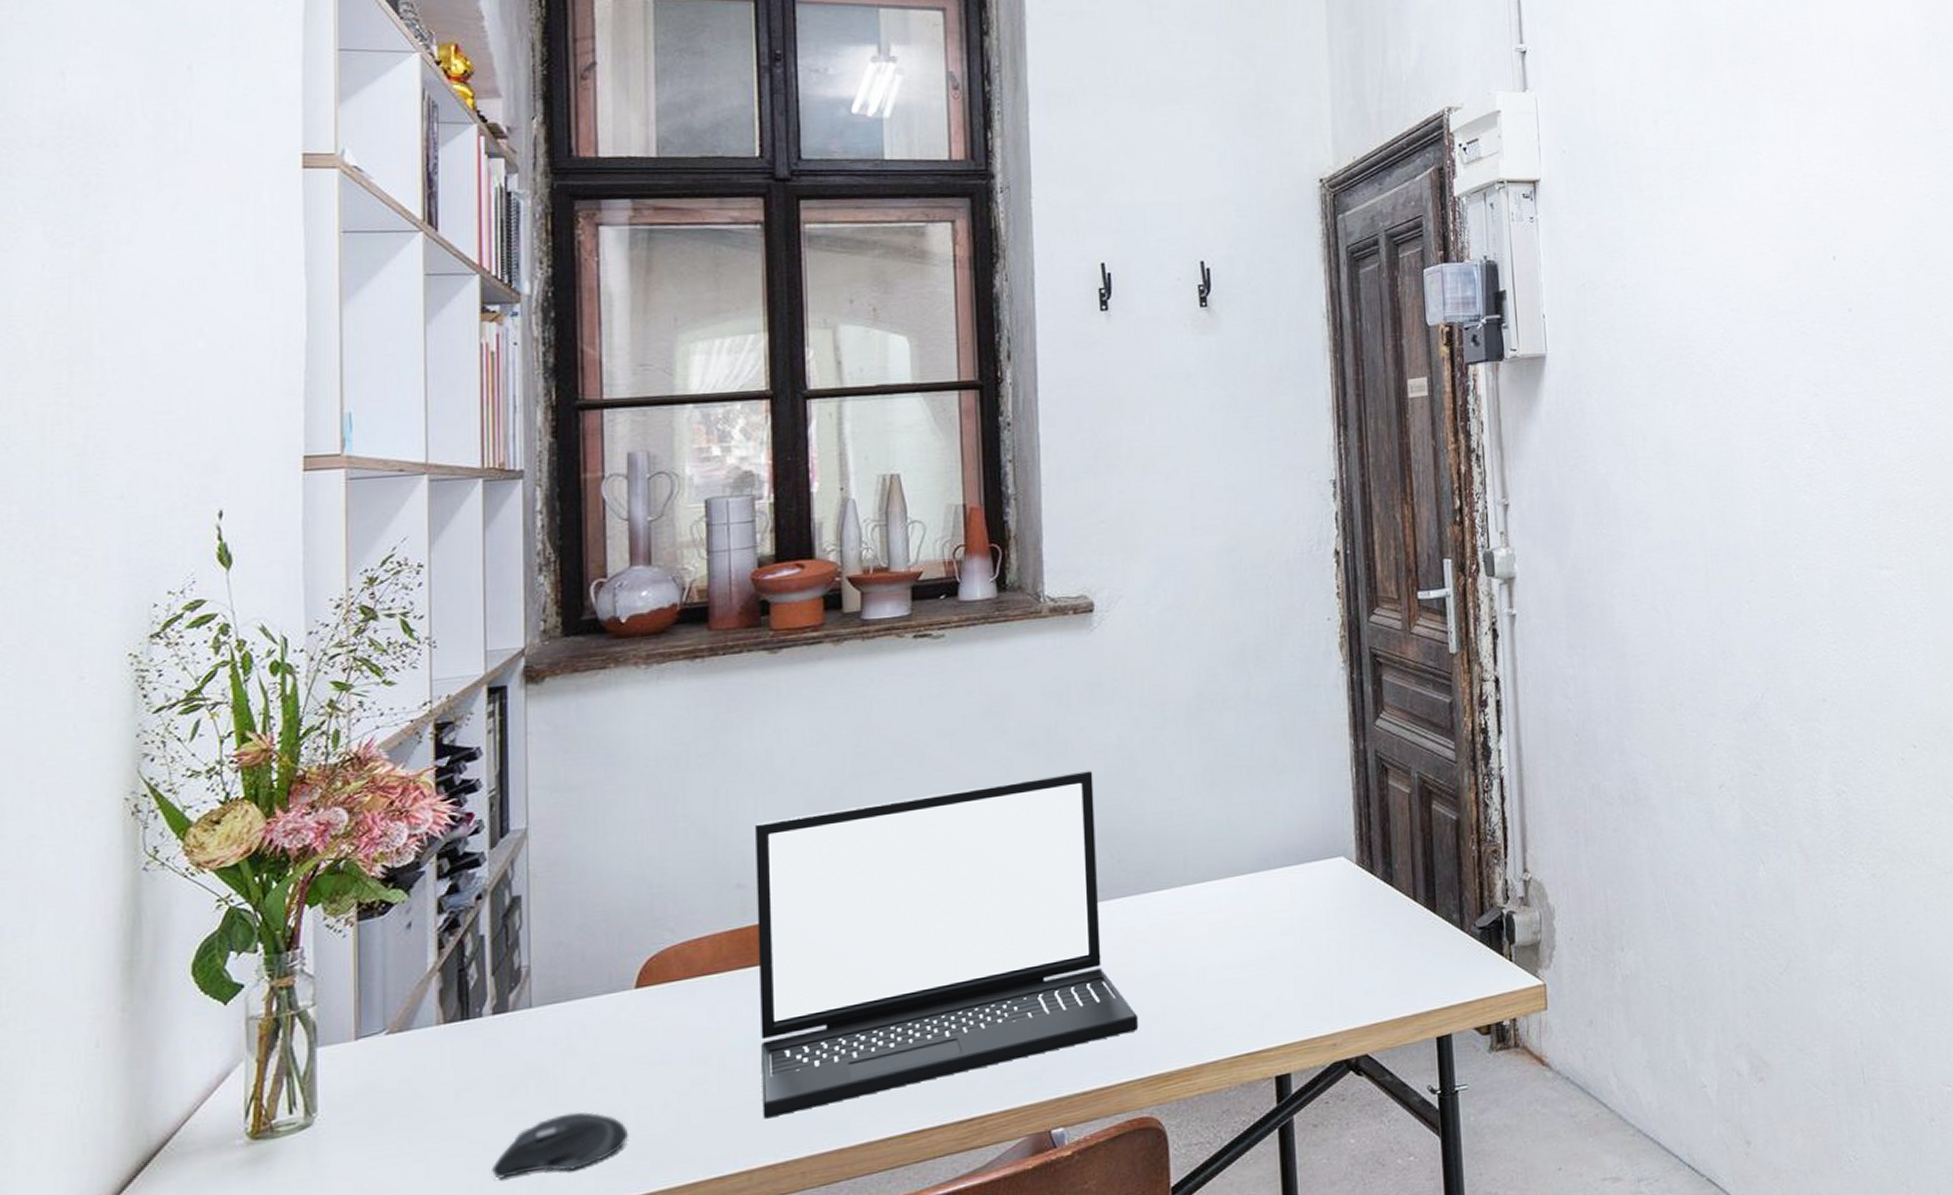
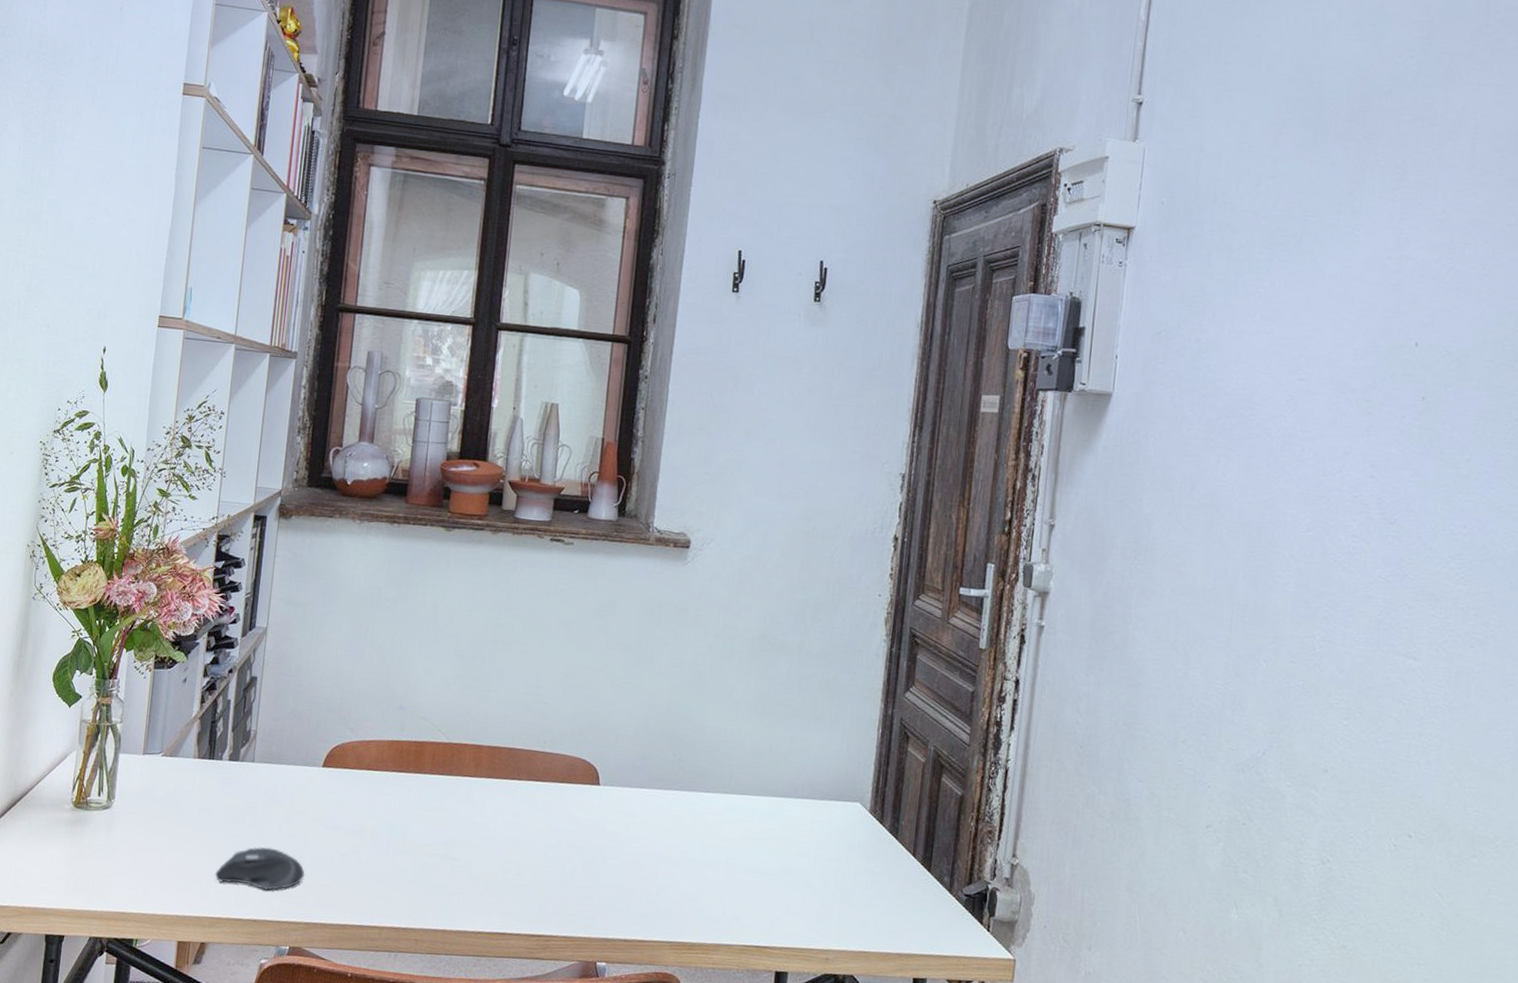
laptop: present [755,769,1139,1119] -> none [395,662,676,902]

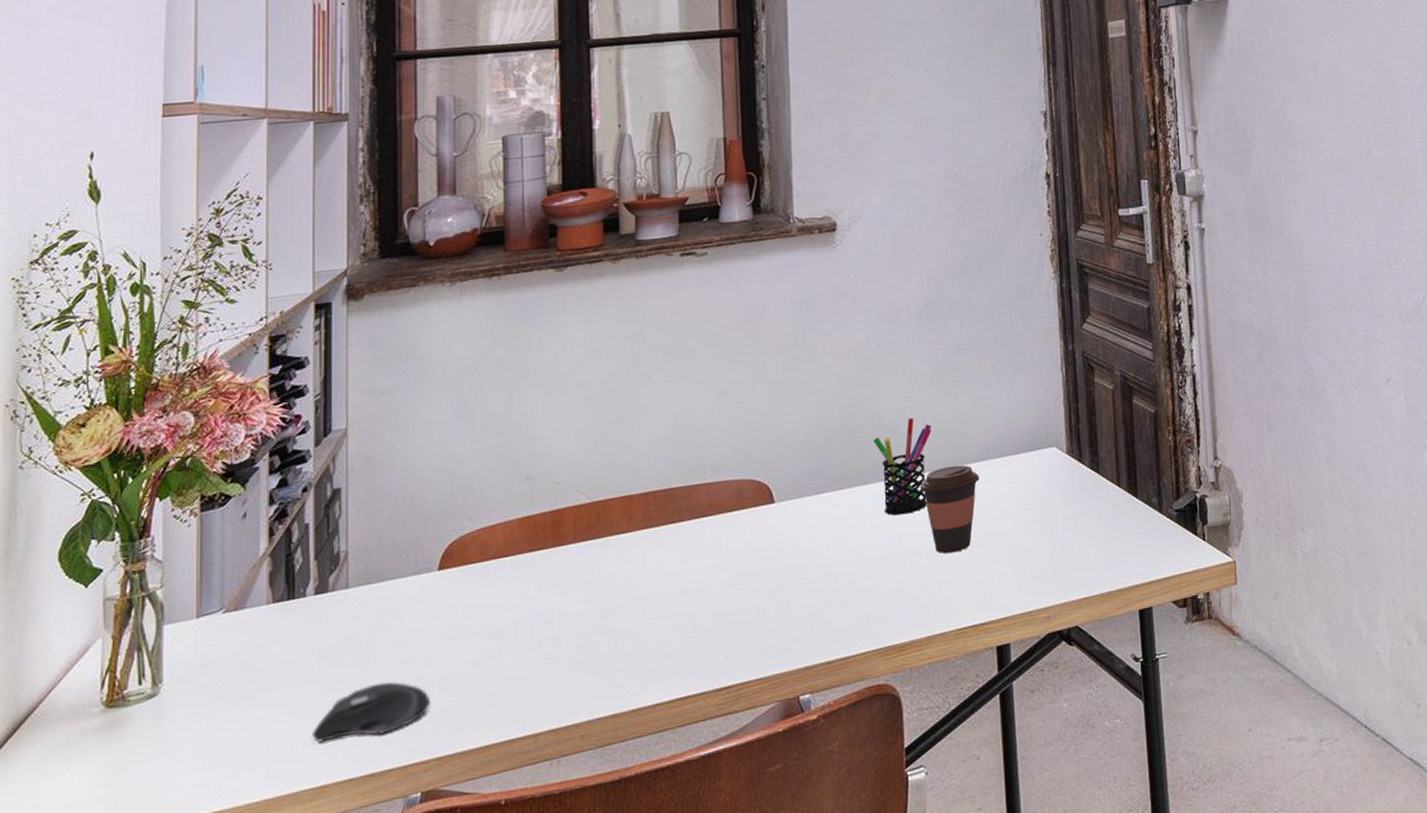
pen holder: none [693,740,748,828] -> present [873,417,932,515]
coffee cup: none [728,793,785,875] -> present [920,465,980,554]

